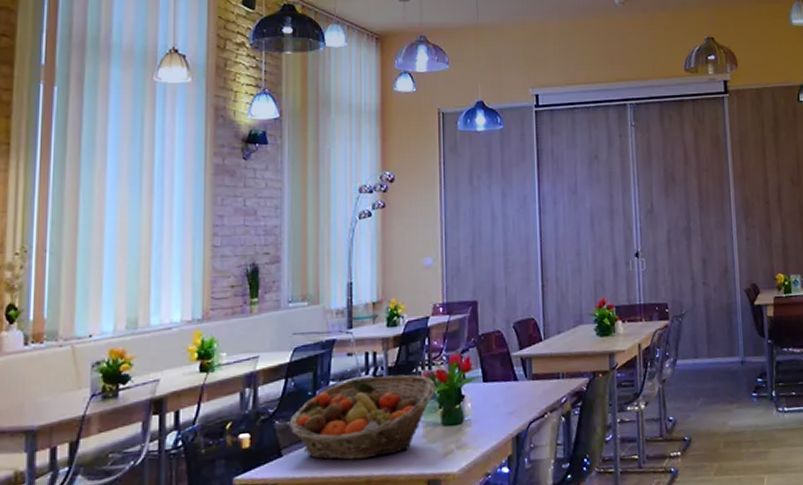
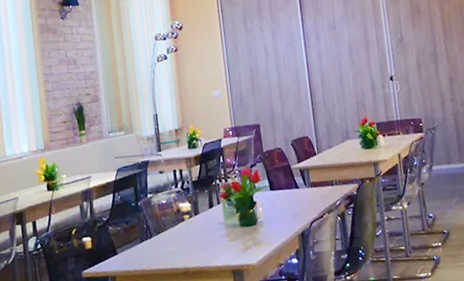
fruit basket: present [289,374,436,460] -> none [120,186,233,256]

